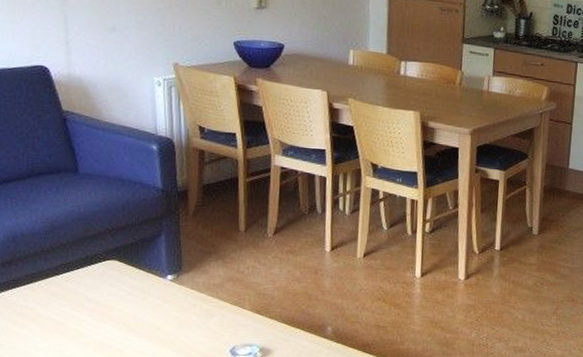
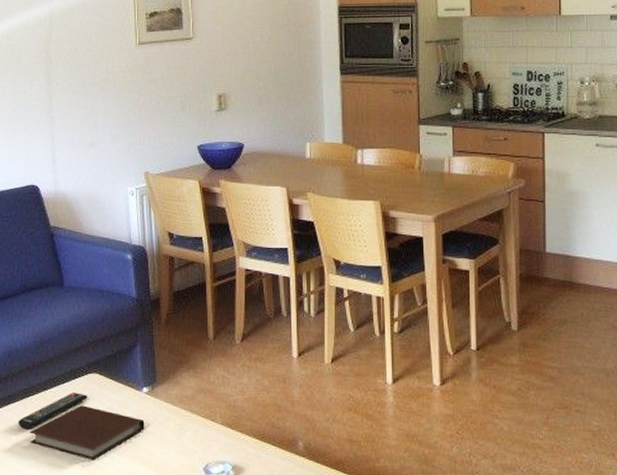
remote control: none [24,278,105,313] -> present [18,392,87,429]
notebook: none [38,291,169,343] -> present [30,405,145,460]

